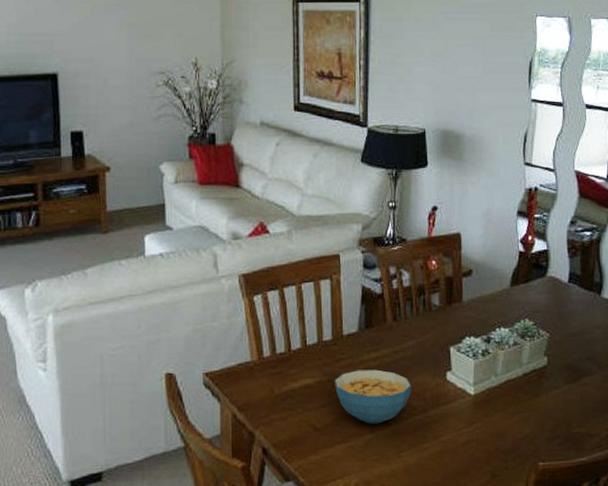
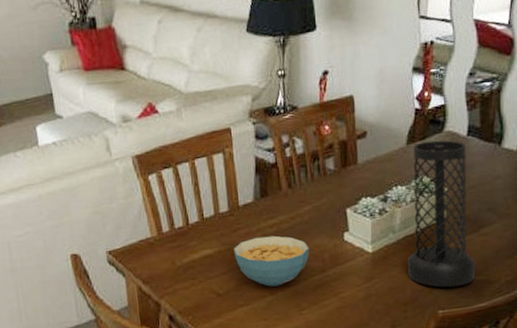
vase: none [509,284,576,438] -> present [407,140,476,288]

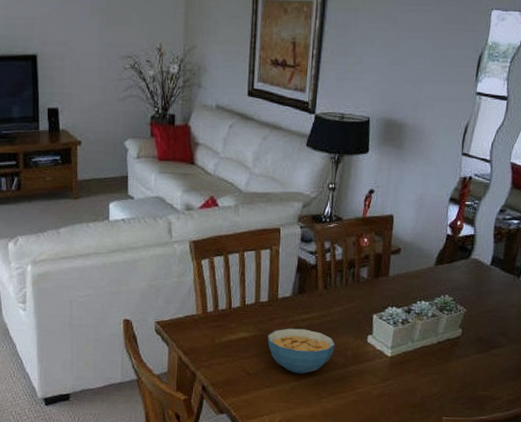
vase: present [407,140,476,288] -> none [420,265,489,398]

